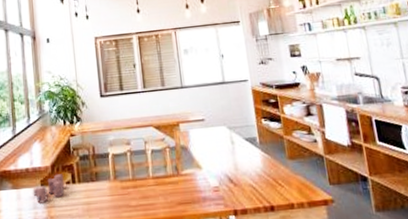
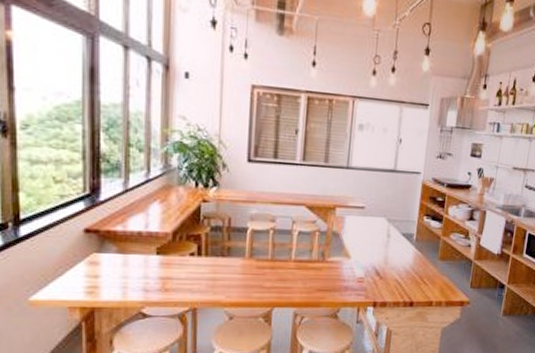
candle: present [32,174,65,205] -> none [145,243,188,275]

